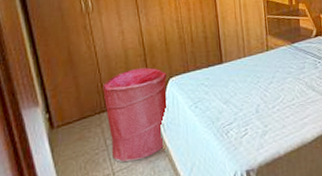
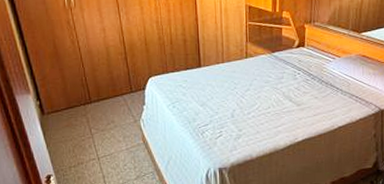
laundry hamper: present [103,67,169,163] -> none [87,66,148,150]

